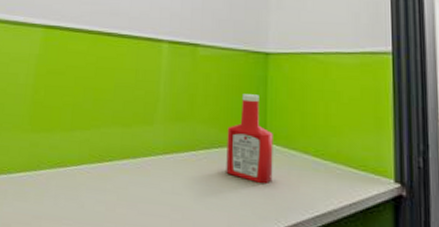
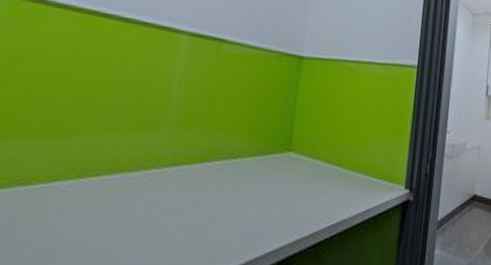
ketchup bottle: present [226,94,273,185] -> none [244,99,299,196]

